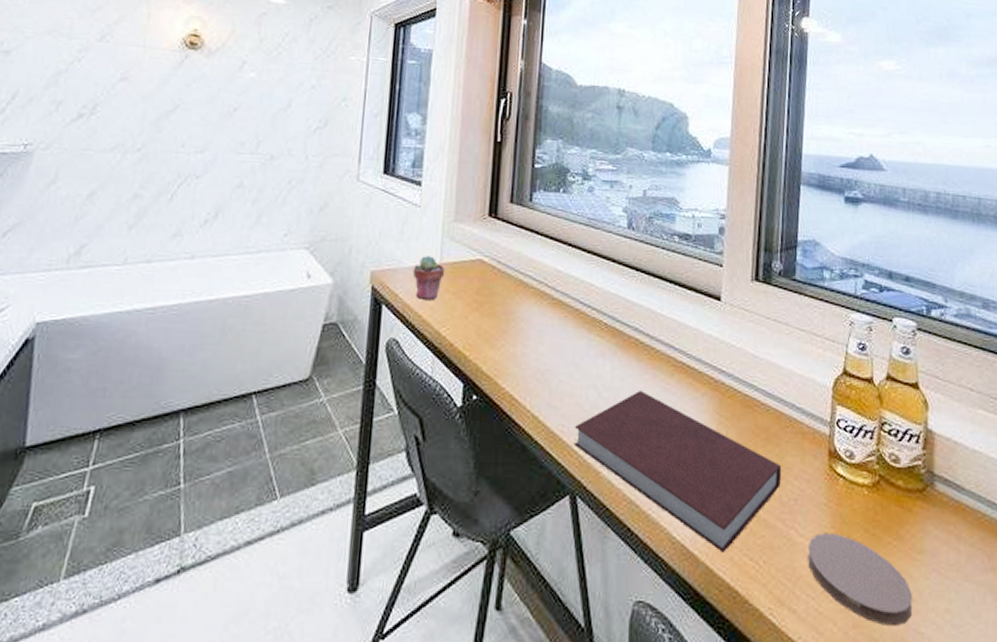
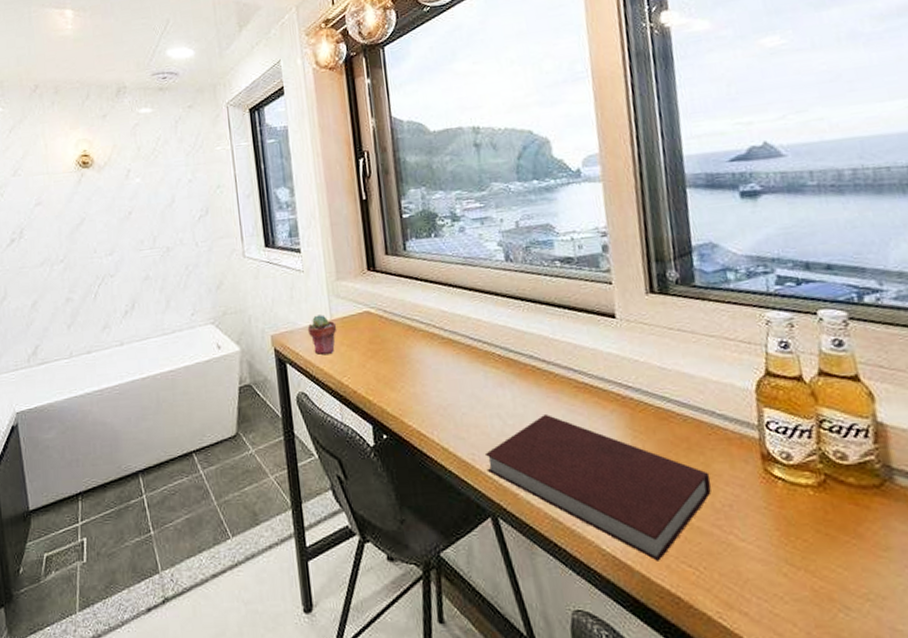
coaster: present [807,532,913,625] -> none [751,535,885,624]

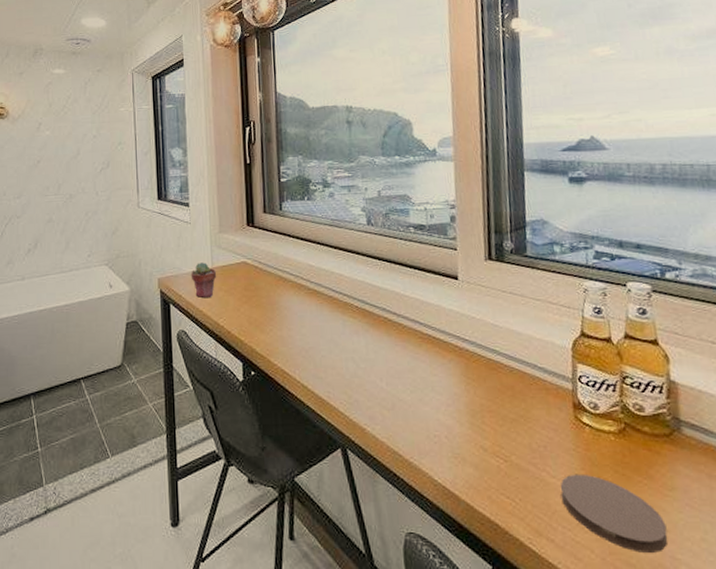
notebook: present [484,413,712,561] -> none [338,359,530,492]
coaster: none [751,535,885,624] -> present [560,474,668,553]

